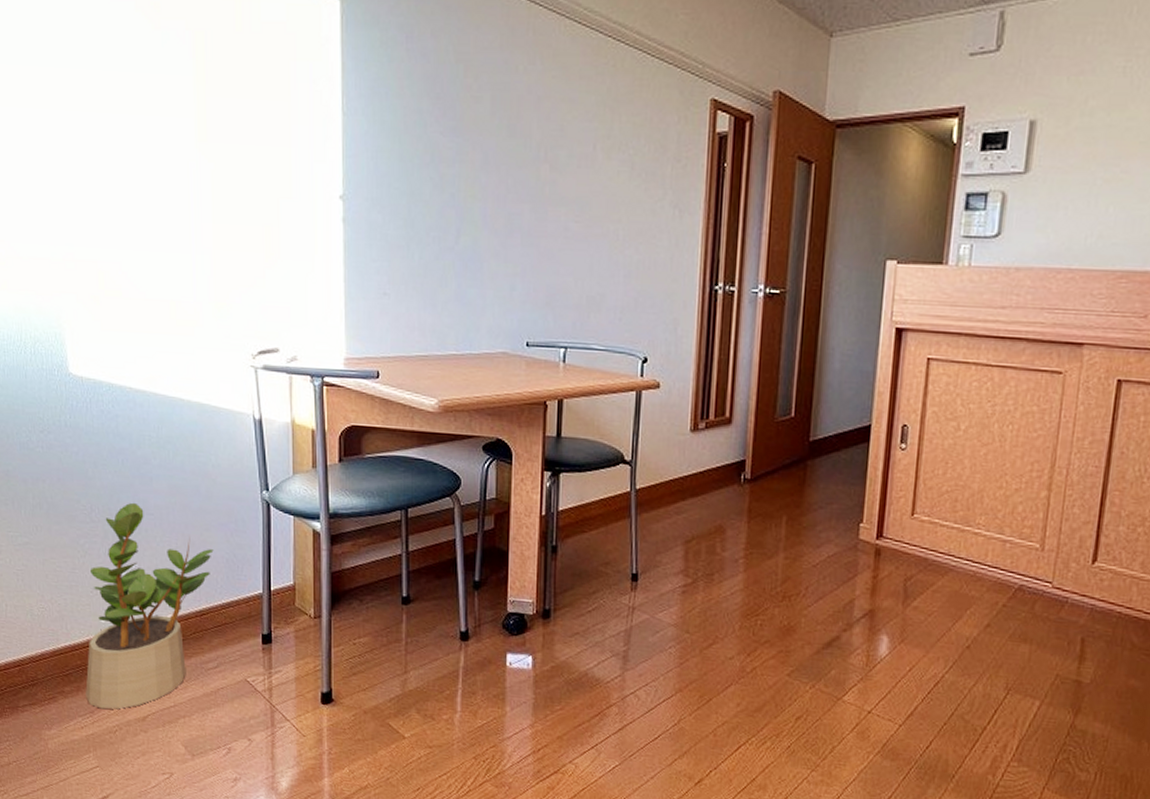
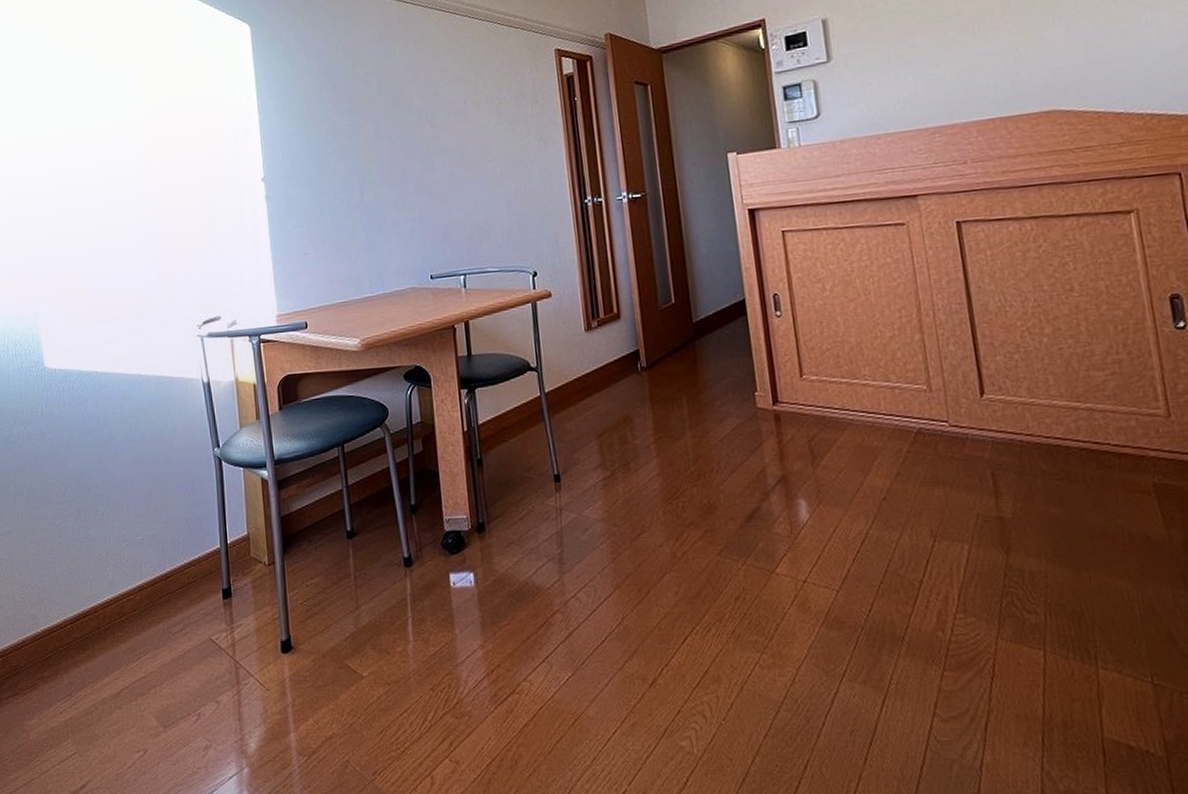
potted plant: present [85,502,214,710] -> none [63,477,174,690]

